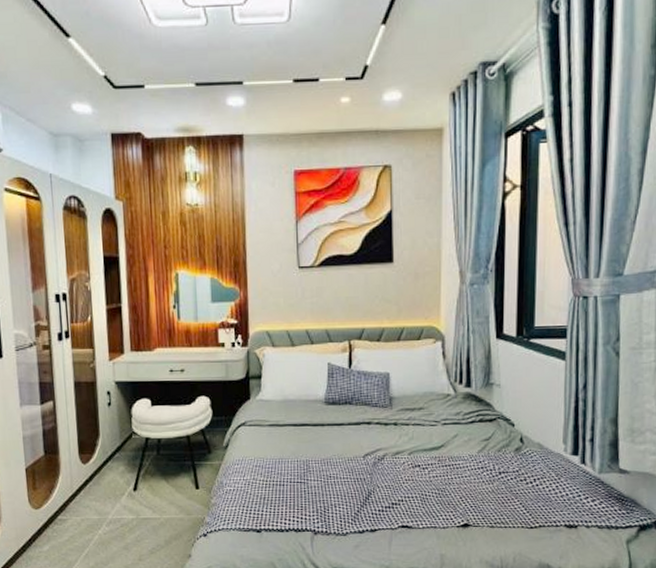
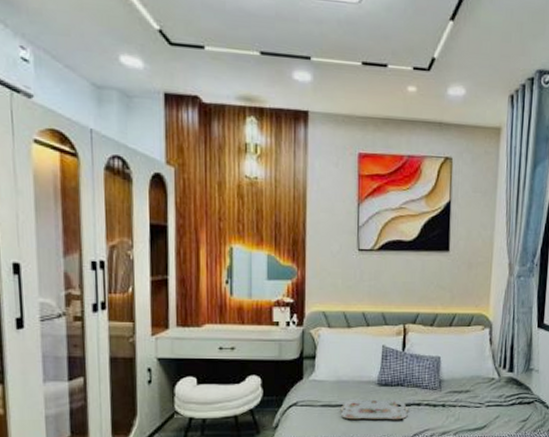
serving tray: none [288,418,358,440] -> present [340,399,408,420]

